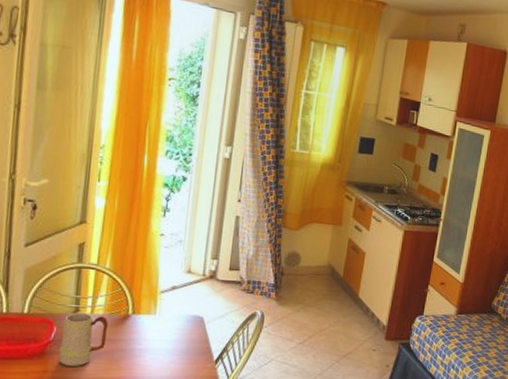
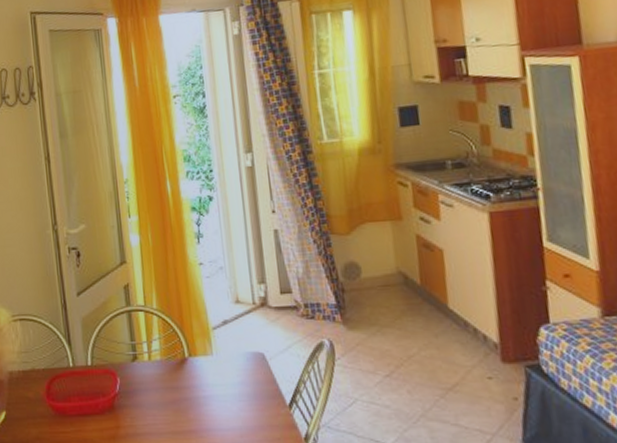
mug: present [59,312,109,366] -> none [125,359,169,420]

